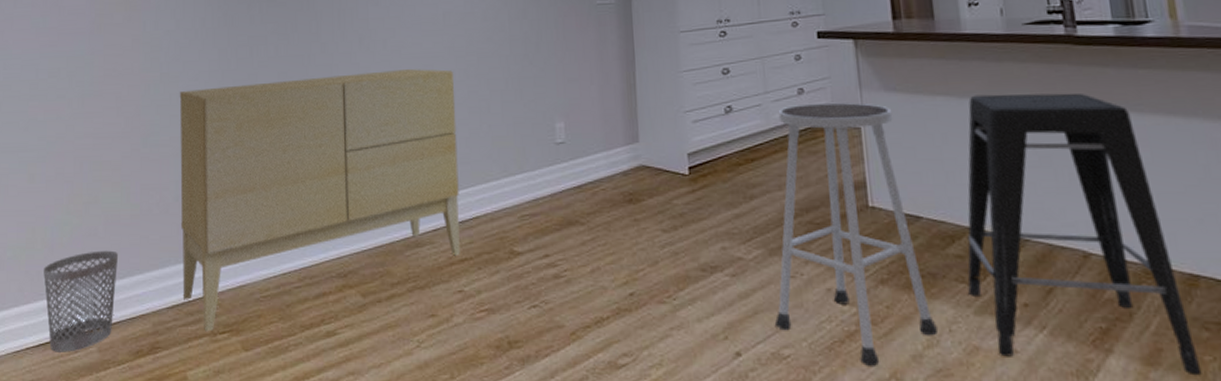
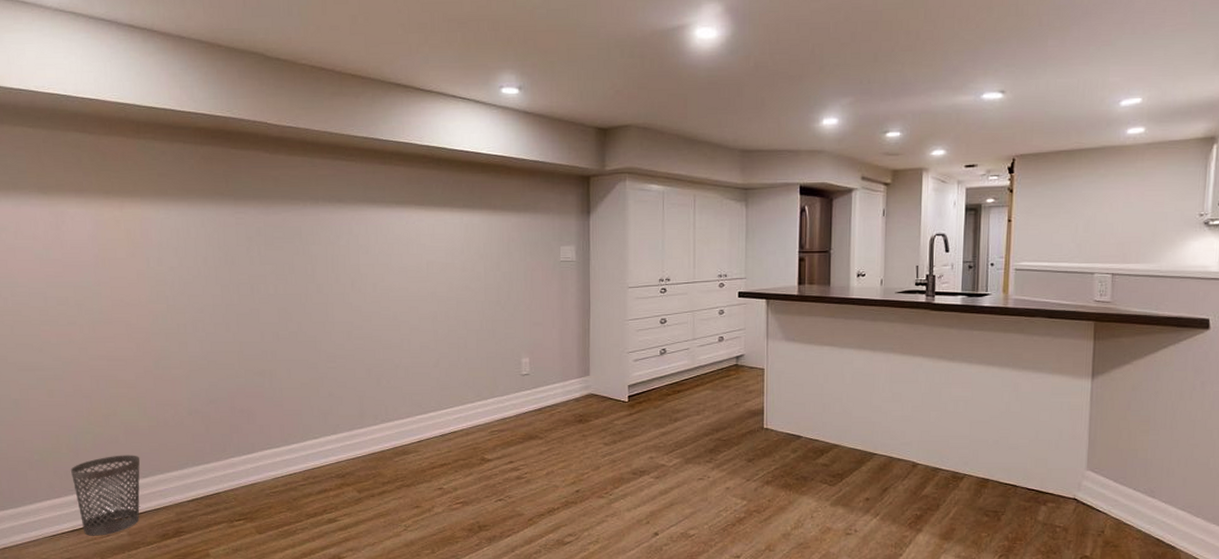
sideboard: present [179,69,460,332] -> none [186,310,440,519]
stool: present [774,102,939,368] -> none [685,348,804,543]
stool: present [967,92,1202,376] -> none [828,346,979,546]

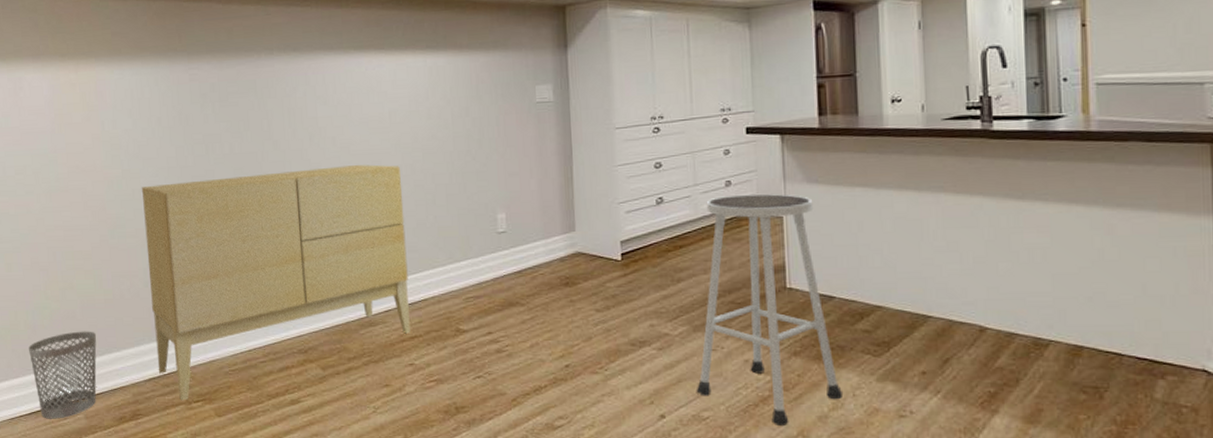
sideboard: none [186,310,440,519] -> present [141,164,410,401]
stool: none [685,348,804,543] -> present [696,194,844,427]

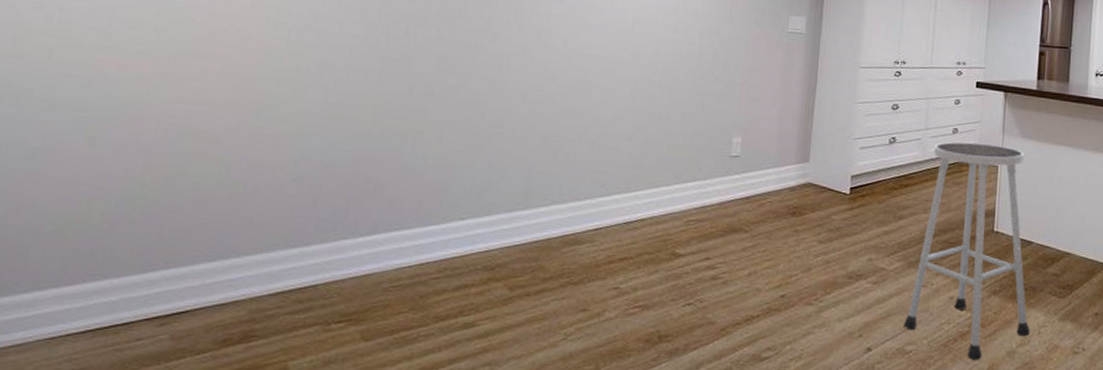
wastebasket: present [29,331,97,419] -> none [99,229,210,340]
sideboard: present [141,164,410,401] -> none [291,63,636,321]

